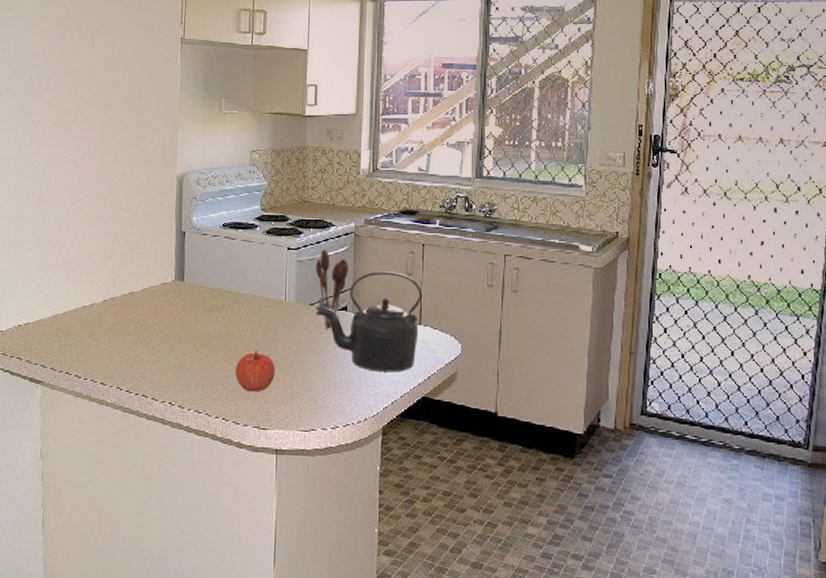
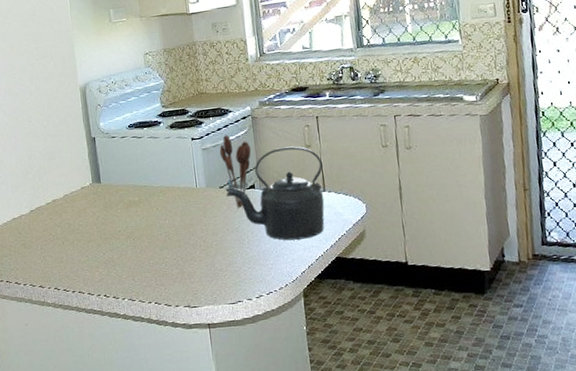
apple: present [235,350,275,392] -> none [160,236,197,275]

